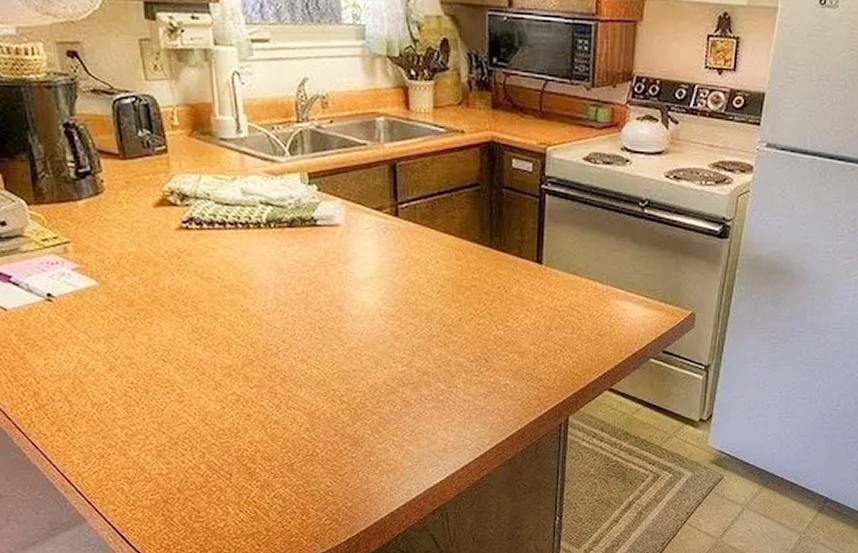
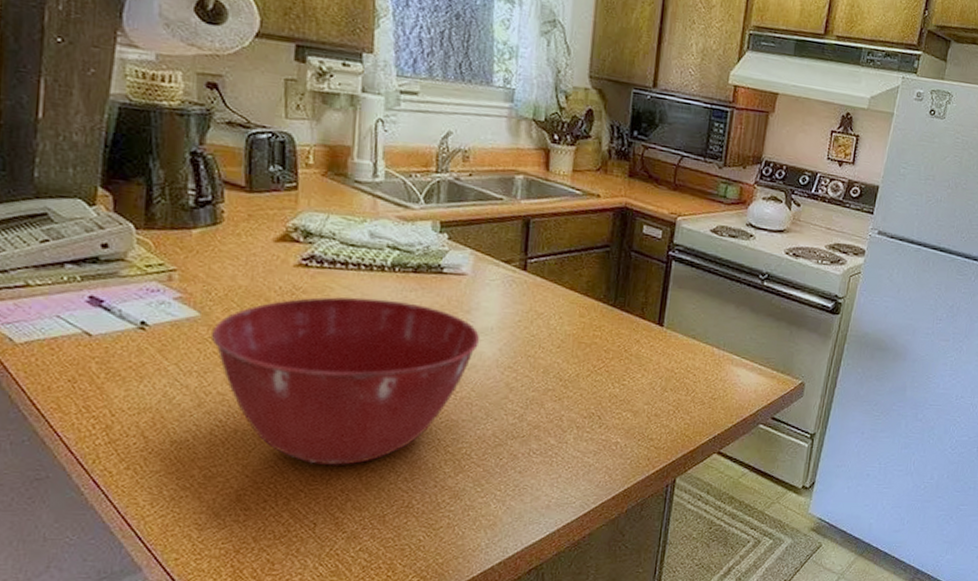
mixing bowl: none [110,256,361,420] -> present [210,297,480,466]

